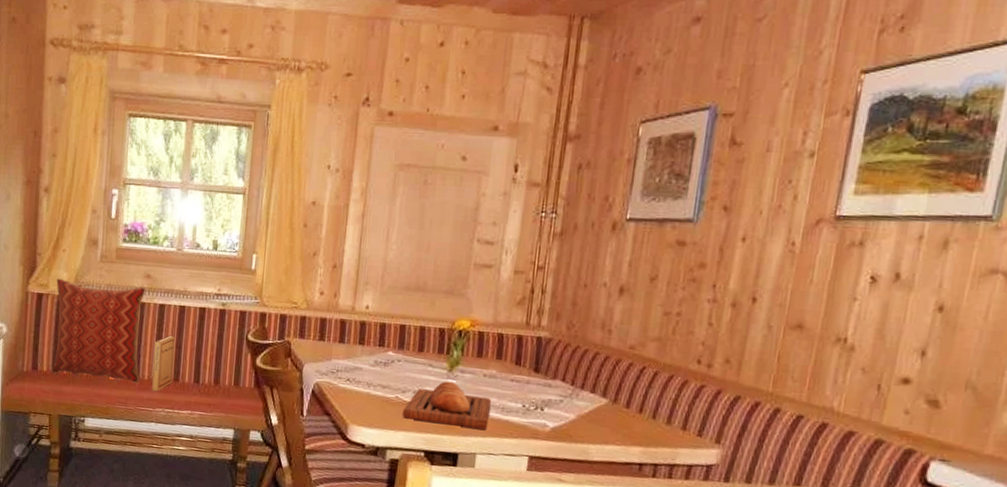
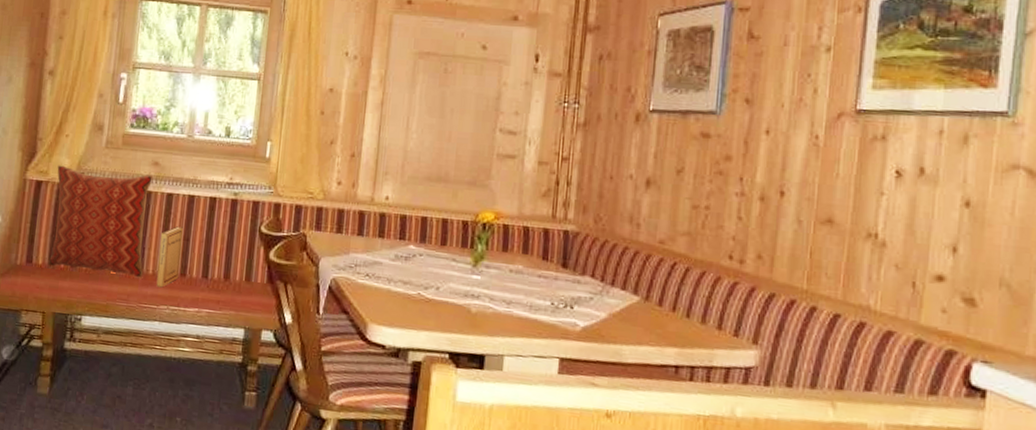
bread loaf: present [402,381,491,429] -> none [424,276,518,329]

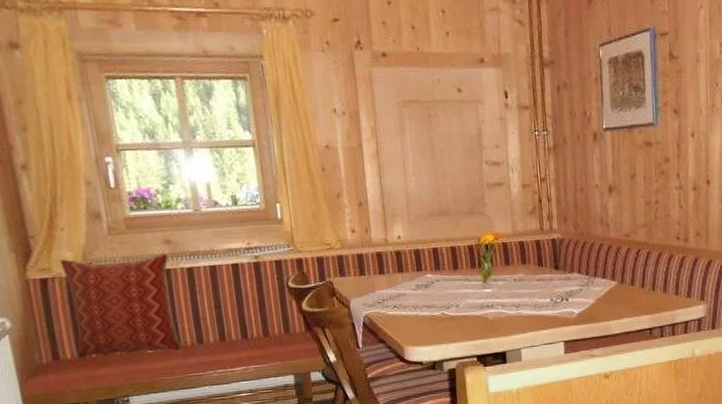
book: present [156,226,184,288] -> none [190,296,219,356]

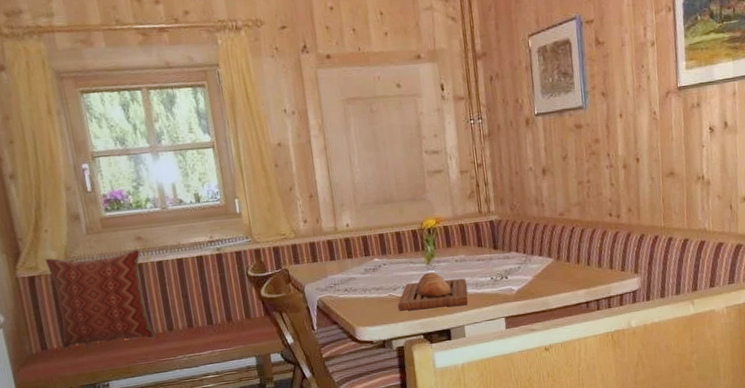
bread loaf: none [450,290,526,331] -> present [397,271,468,311]

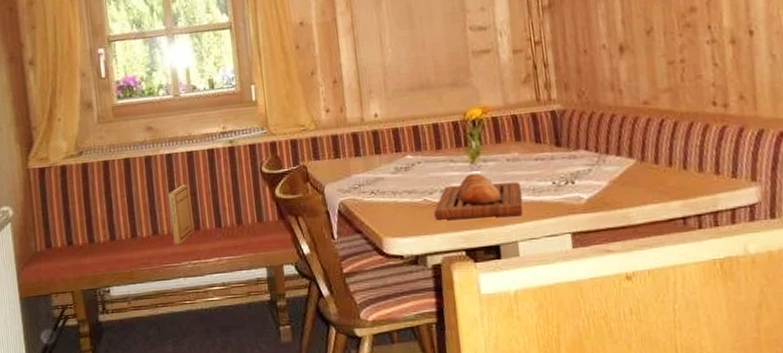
pillow: present [45,249,155,347] -> none [56,140,160,245]
book: none [160,287,187,342] -> present [168,183,194,245]

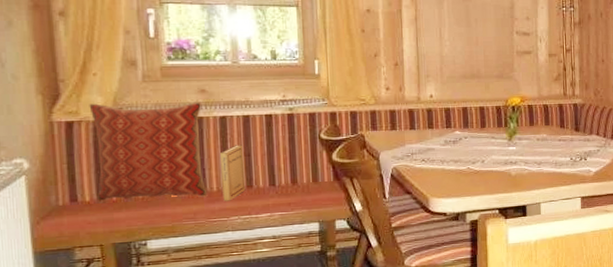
pillow: none [56,140,160,245] -> present [89,102,208,200]
bread loaf: present [433,172,523,220] -> none [475,148,546,185]

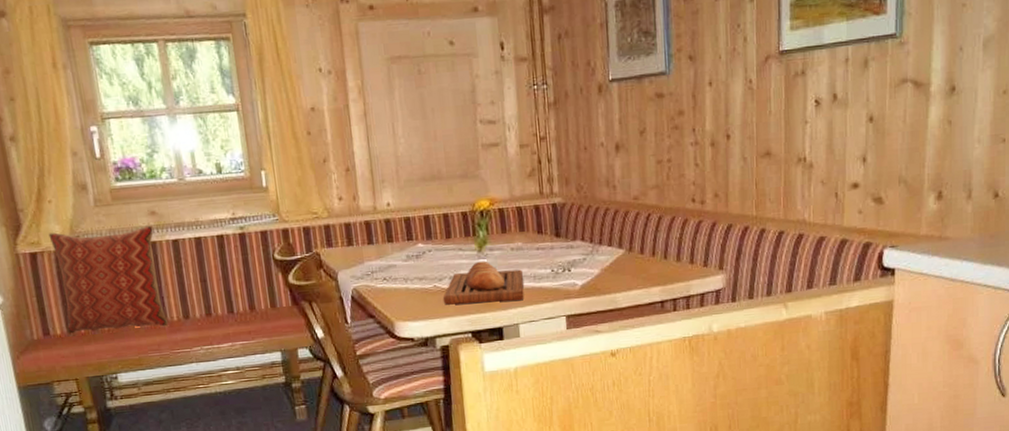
book: present [219,145,246,201] -> none [176,269,205,331]
bread loaf: none [475,148,546,185] -> present [442,261,524,305]

